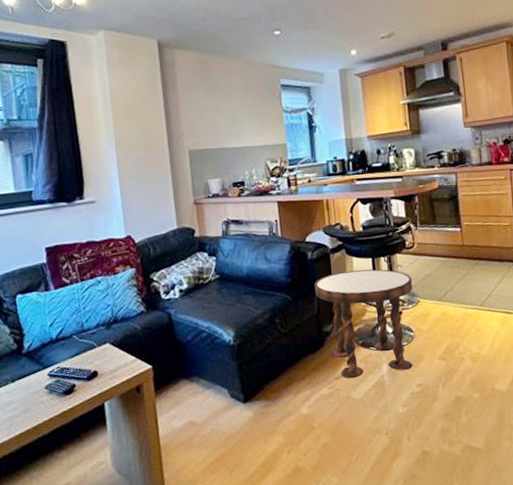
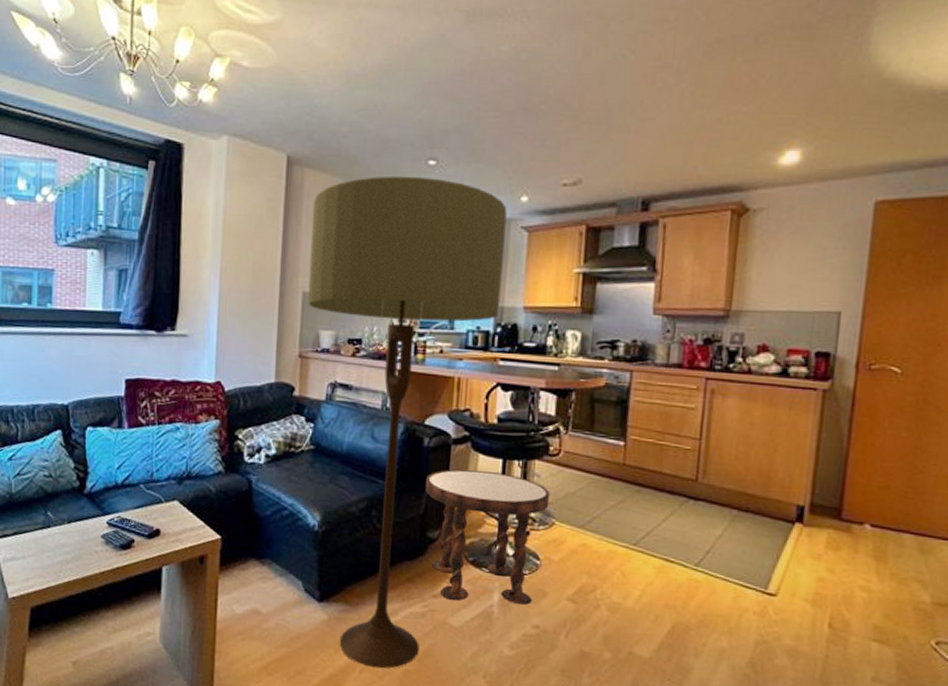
floor lamp: none [185,44,349,448] -> present [308,175,507,669]

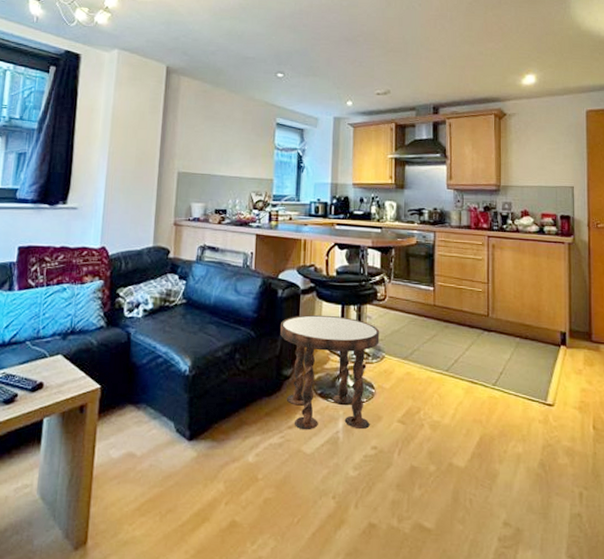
floor lamp: present [308,175,507,669] -> none [182,84,337,499]

